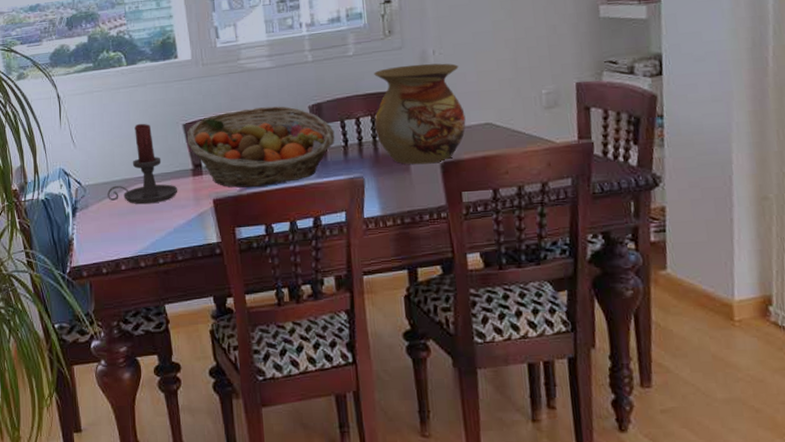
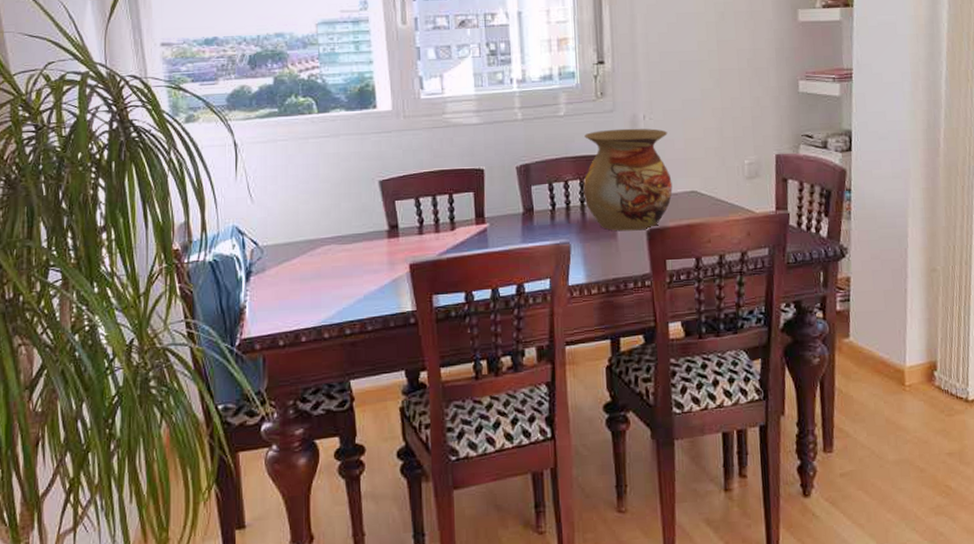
candle holder: present [107,123,178,205] -> none [289,178,371,269]
fruit basket: present [187,106,335,188] -> none [384,165,542,252]

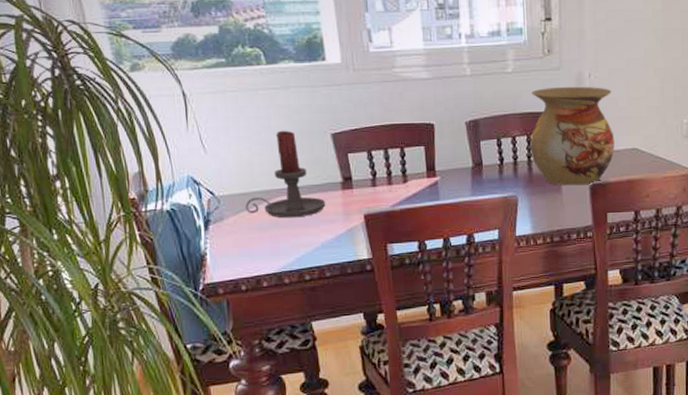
candle holder: none [289,178,371,269] -> present [246,130,326,218]

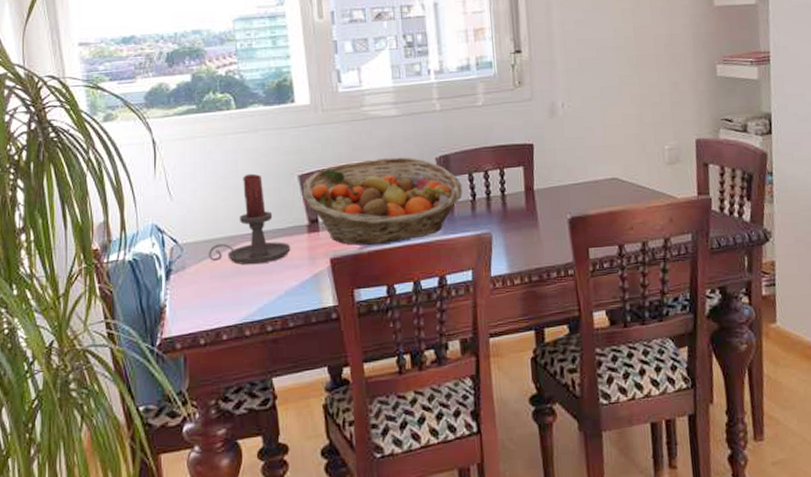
fruit basket: none [336,120,491,204] -> present [303,157,463,246]
vase: present [530,86,615,186] -> none [503,116,593,220]

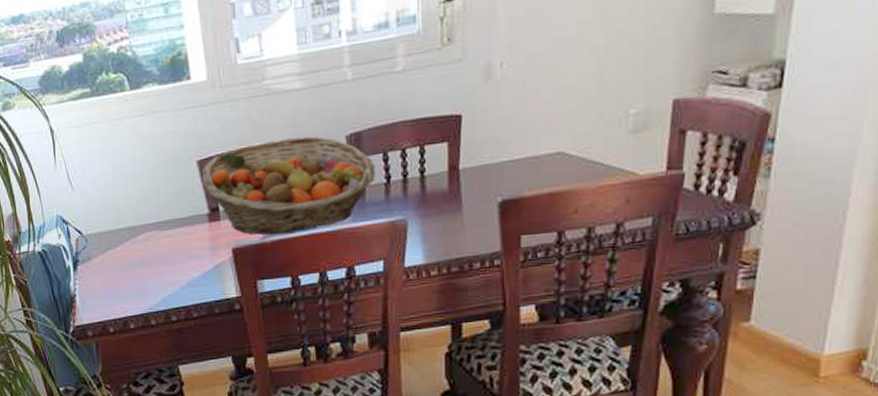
candle holder: present [209,173,291,265] -> none [112,160,192,256]

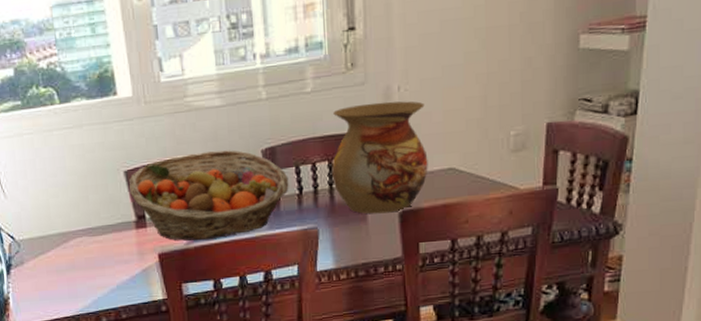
vase: none [424,78,533,204] -> present [332,101,428,214]

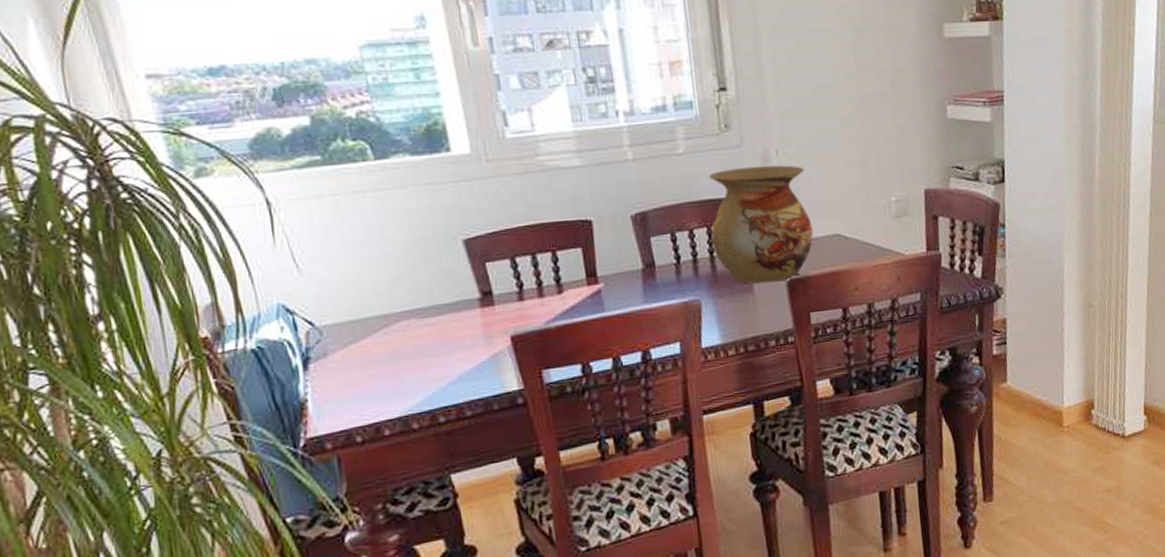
fruit basket: present [129,150,289,241] -> none [470,215,665,320]

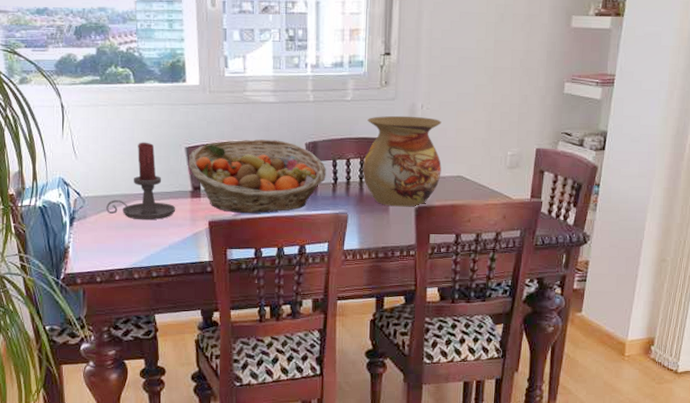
candle holder: none [356,239,461,348] -> present [106,142,176,220]
fruit basket: none [470,215,665,320] -> present [189,139,326,214]

